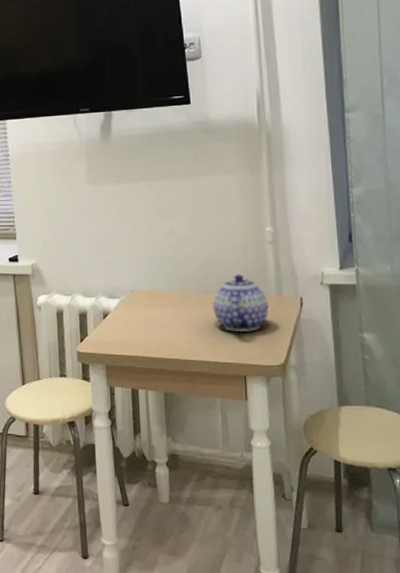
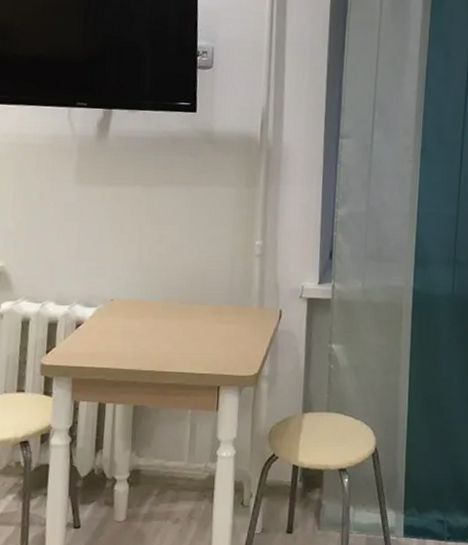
teapot: present [212,274,269,333] -> none [194,285,250,344]

